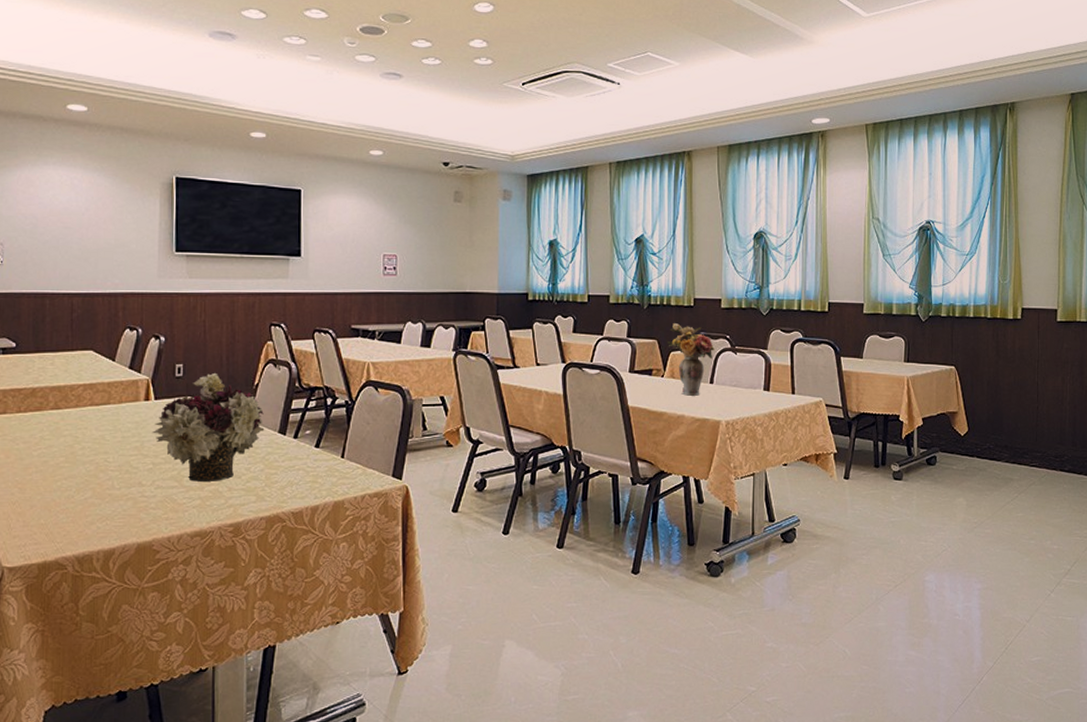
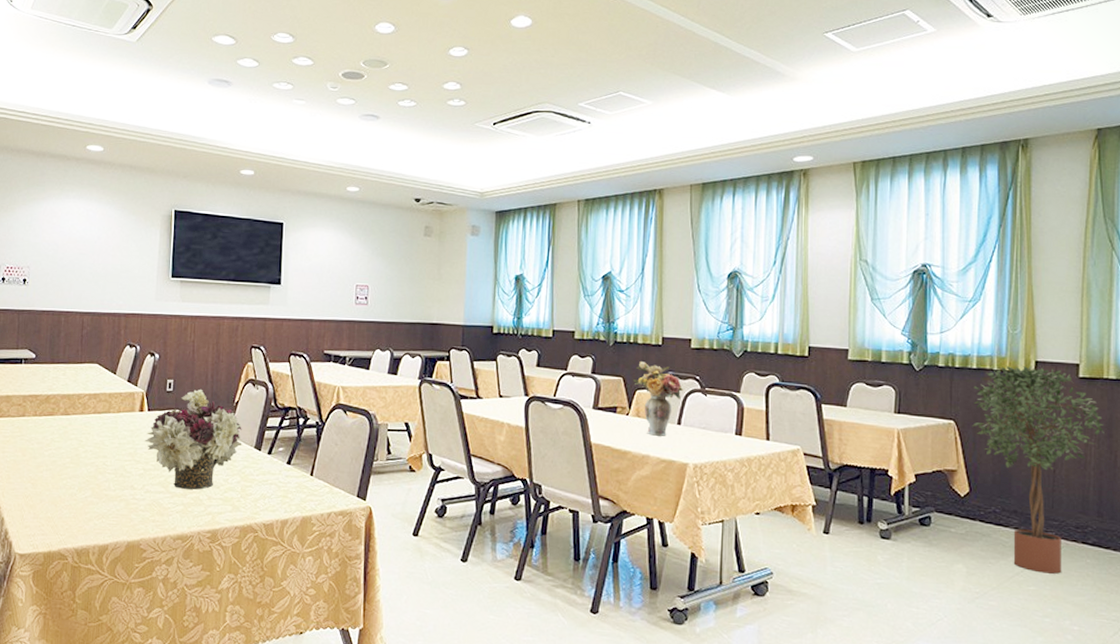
potted tree: none [969,312,1077,500] -> present [971,365,1104,574]

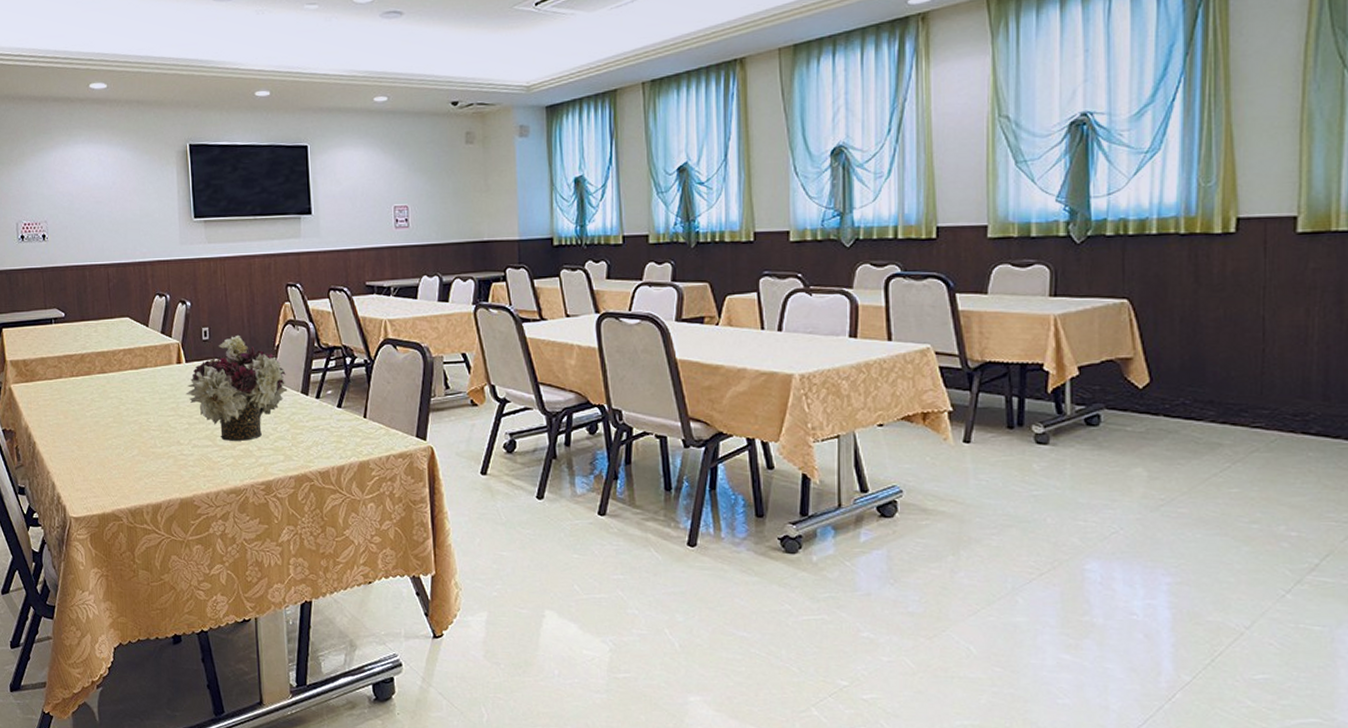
flower arrangement: present [634,360,683,436] -> none [722,261,783,346]
potted tree: present [971,365,1104,574] -> none [1151,223,1332,472]

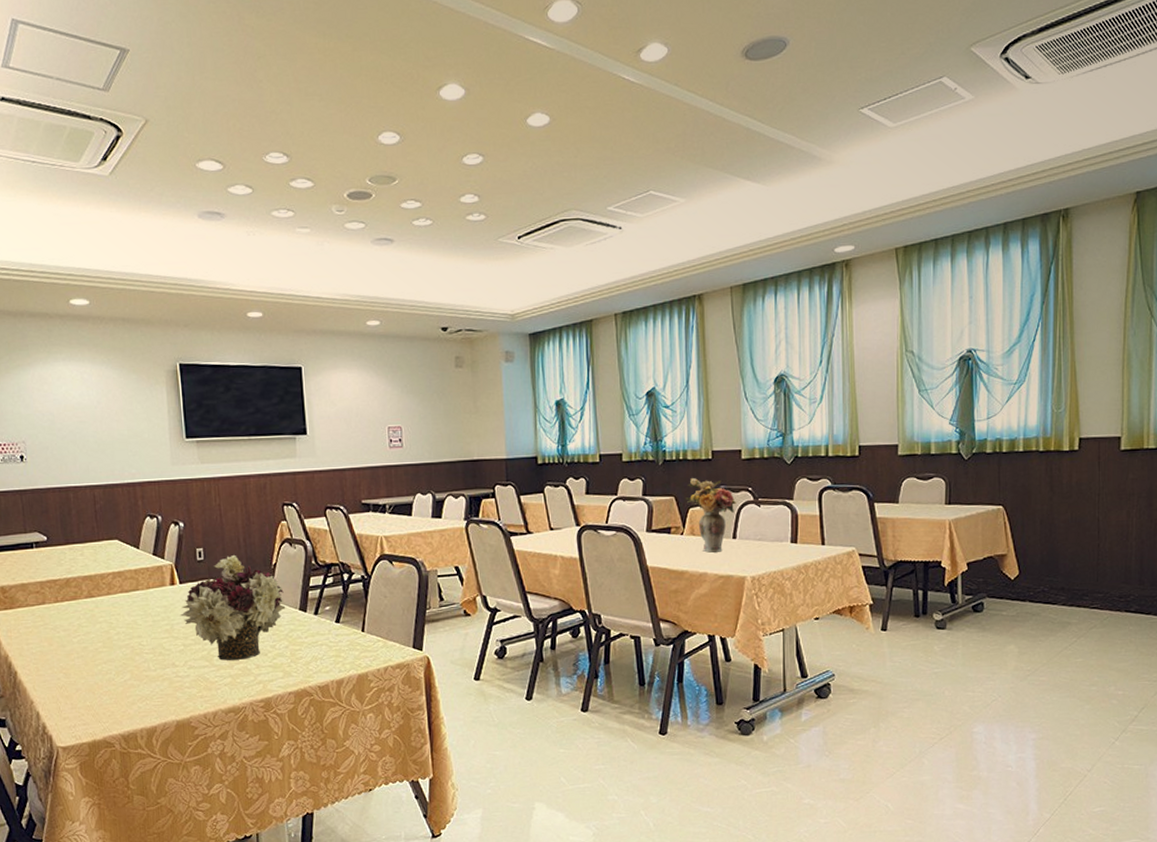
flower arrangement: none [722,261,783,346] -> present [686,477,736,553]

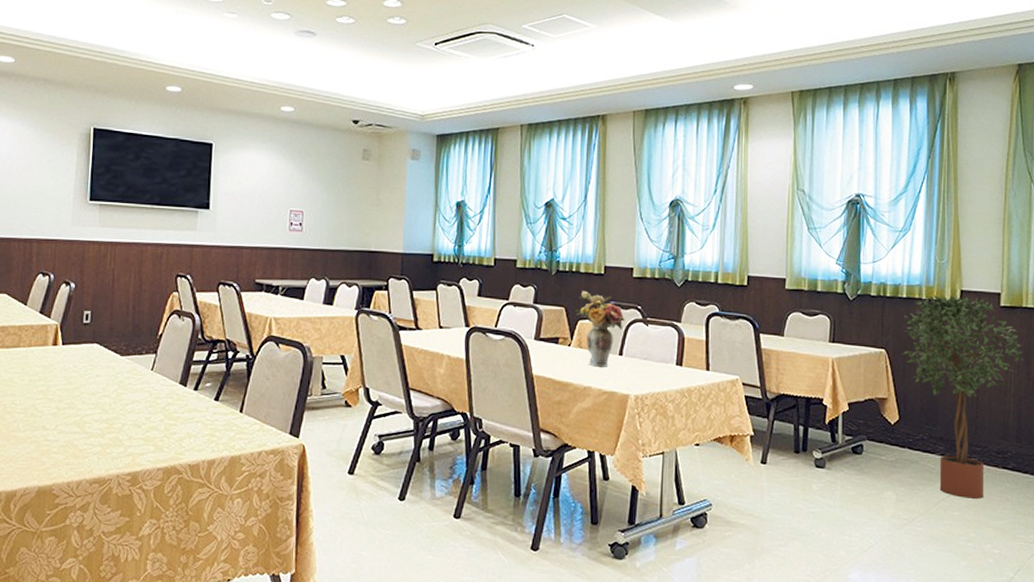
flower arrangement: present [180,554,286,661] -> none [58,320,166,429]
potted tree: none [1019,442,1145,644] -> present [901,294,1023,499]

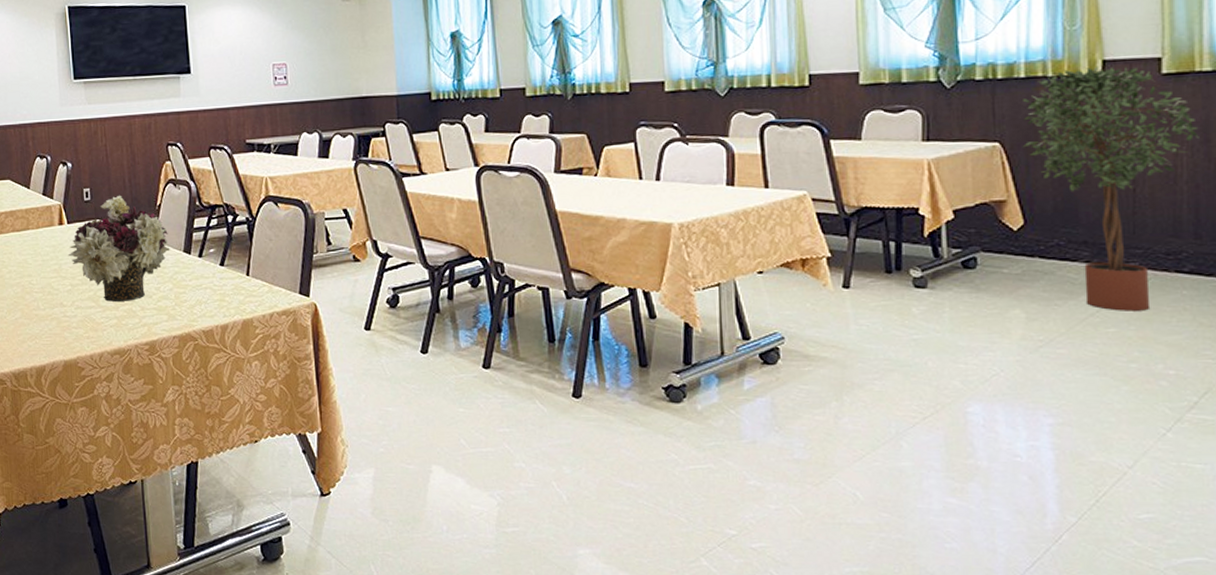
flower arrangement: none [58,320,166,429] -> present [68,195,170,302]
flower arrangement: present [576,290,625,367] -> none [600,112,659,196]

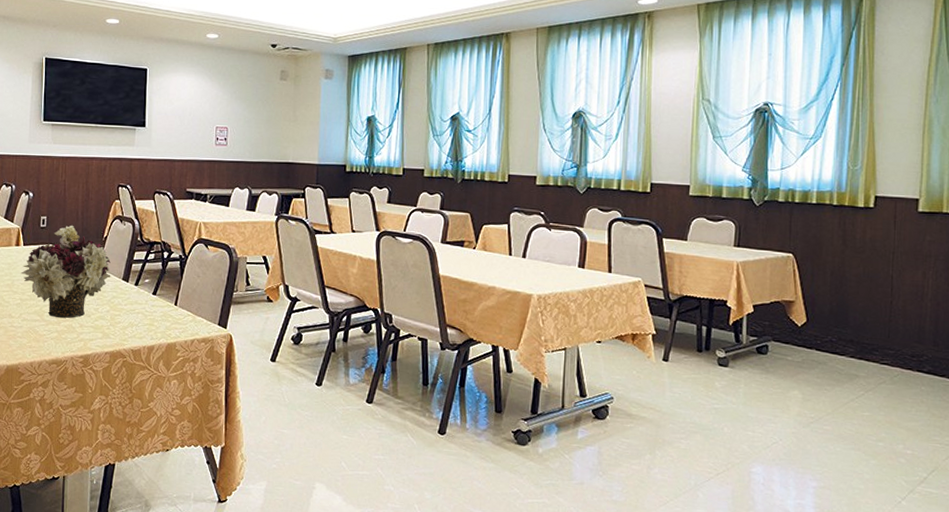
potted tree: present [1021,66,1199,311] -> none [809,200,942,401]

